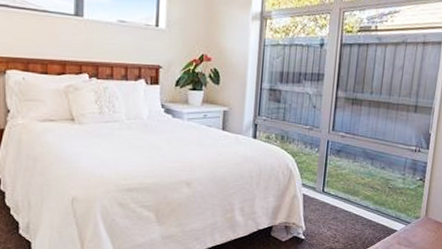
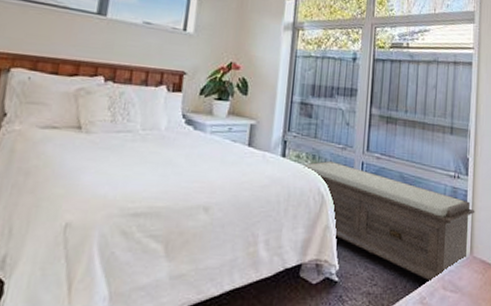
bench: none [273,140,433,239] -> present [304,160,475,282]

